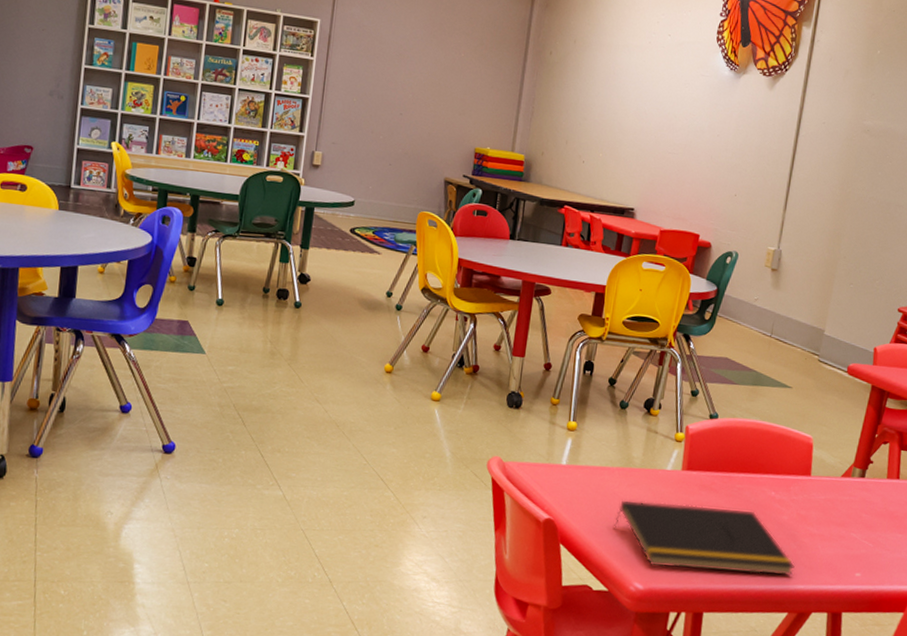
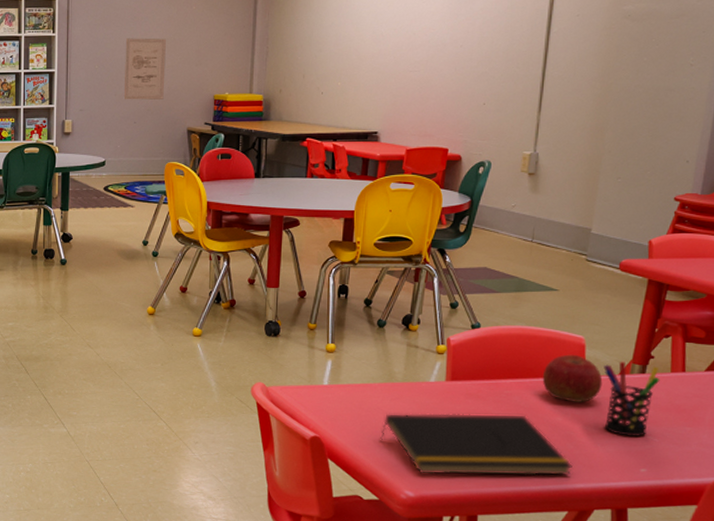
wall art: none [380,75,431,145] -> present [123,38,166,100]
apple: none [772,452,827,502] -> present [542,354,603,402]
pen holder: none [825,463,878,540] -> present [603,361,661,436]

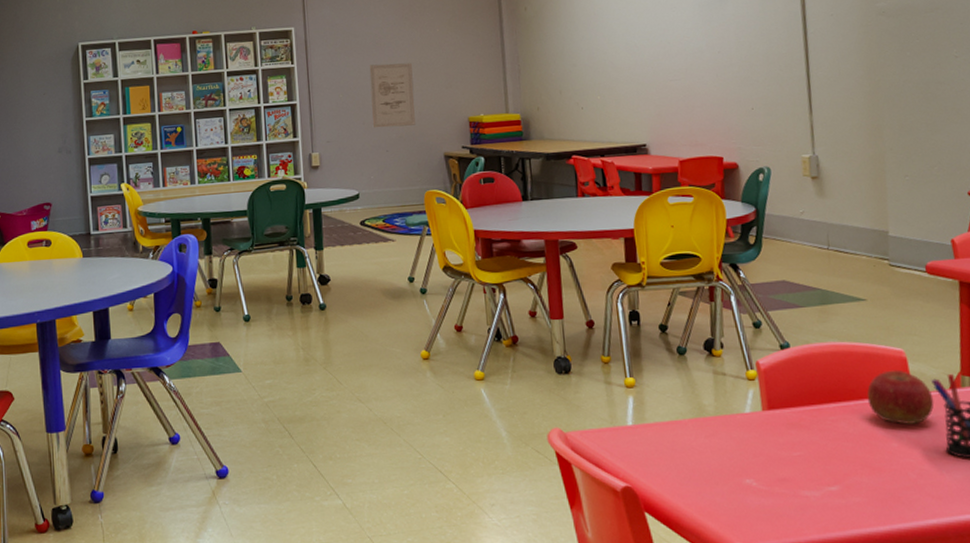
notepad: present [380,413,573,476] -> none [700,443,920,522]

